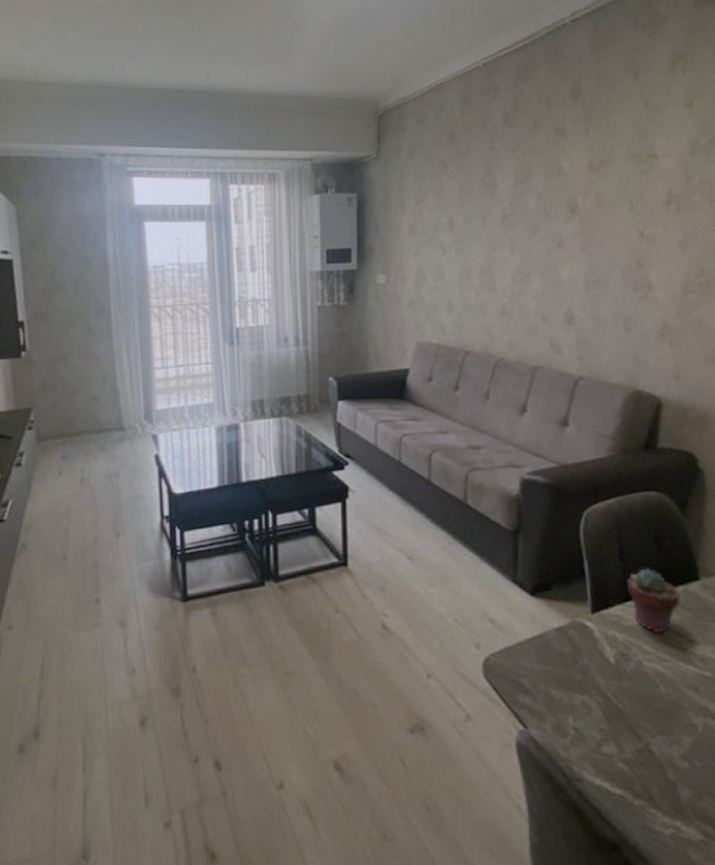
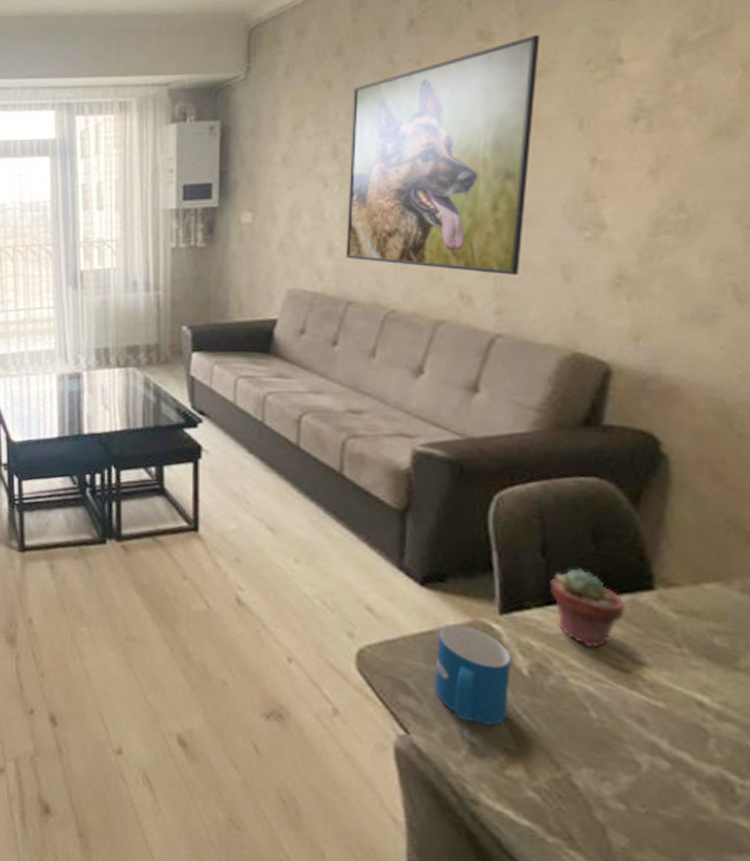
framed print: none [462,133,600,327] -> present [346,34,540,275]
mug: none [545,626,602,711] -> present [435,624,511,726]

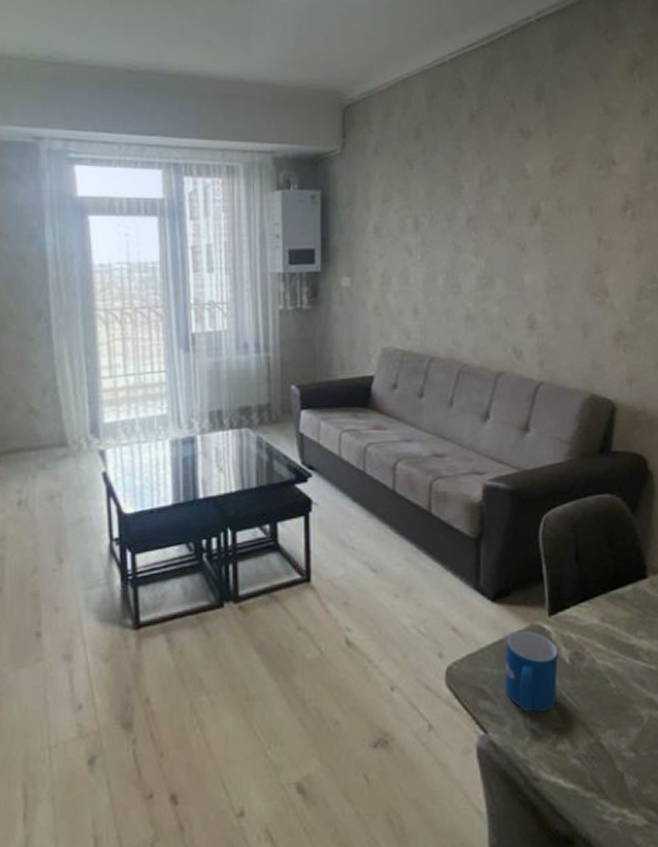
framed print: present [346,34,540,275] -> none [428,136,562,332]
potted succulent: present [551,568,626,648] -> none [582,569,631,632]

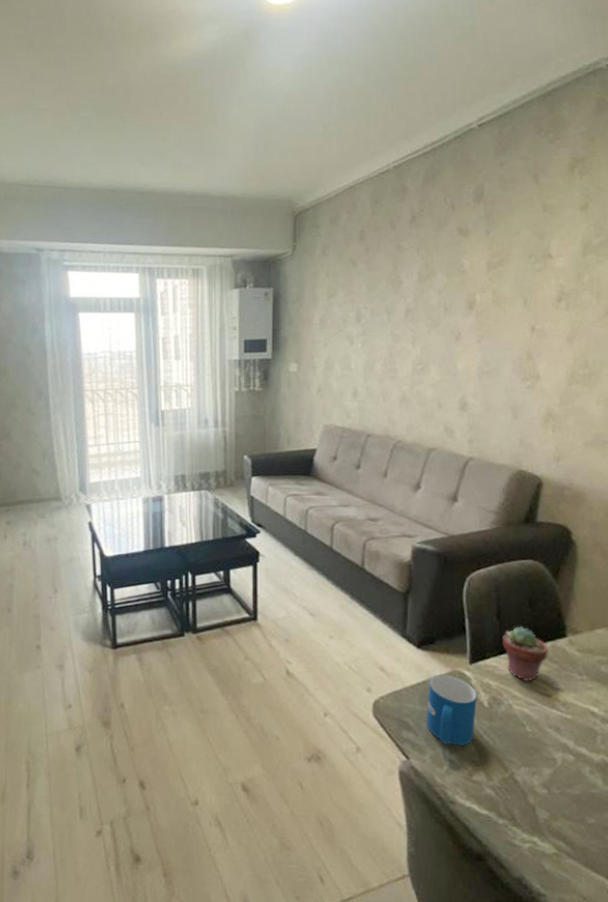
potted succulent: none [582,569,631,632] -> present [503,626,549,682]

